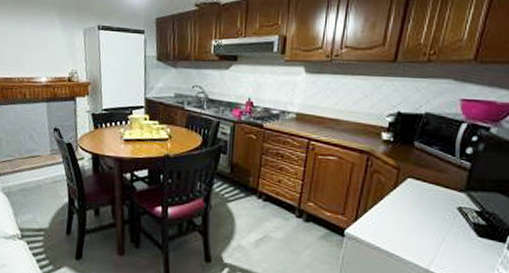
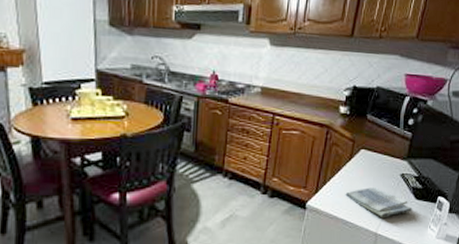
dish towel: none [389,219,474,255] -> present [345,187,413,218]

